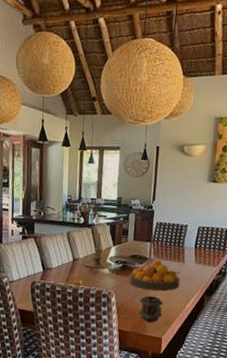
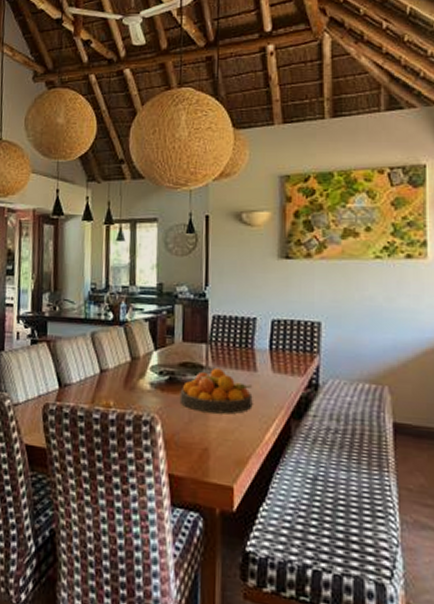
candle holder: present [82,232,113,269] -> none [113,331,155,384]
mug: present [139,295,163,323] -> none [196,421,230,463]

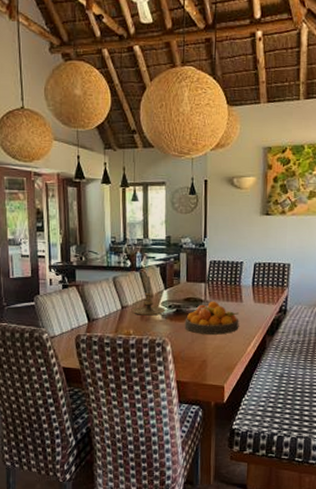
candle holder: none [113,331,155,384] -> present [132,275,166,316]

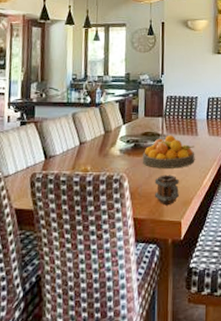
candle holder: present [132,275,166,316] -> none [90,111,124,151]
mug: none [197,340,223,370] -> present [154,175,179,206]

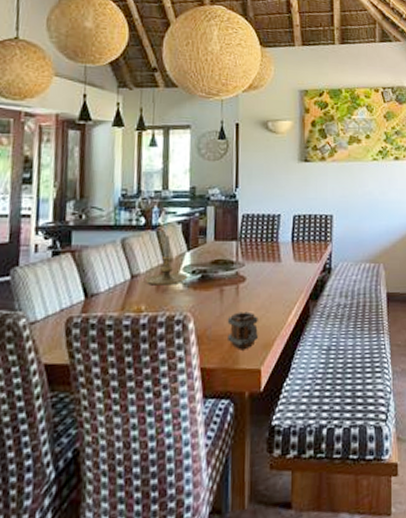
candle holder: none [90,111,124,151] -> present [145,234,188,285]
fruit bowl: present [142,135,195,168] -> none [211,262,278,305]

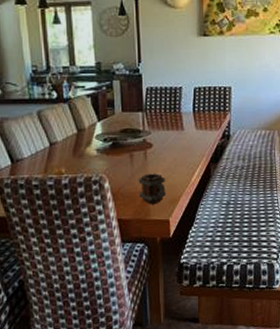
candle holder: present [145,234,188,285] -> none [62,107,100,152]

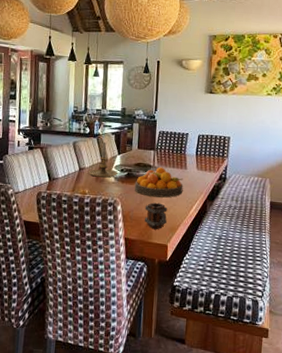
candle holder: none [62,107,100,152] -> present [88,141,118,178]
fruit bowl: none [122,130,182,167] -> present [134,167,184,198]

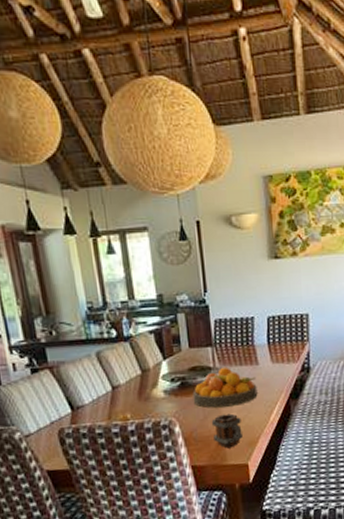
candle holder: present [88,141,118,178] -> none [126,345,168,395]

